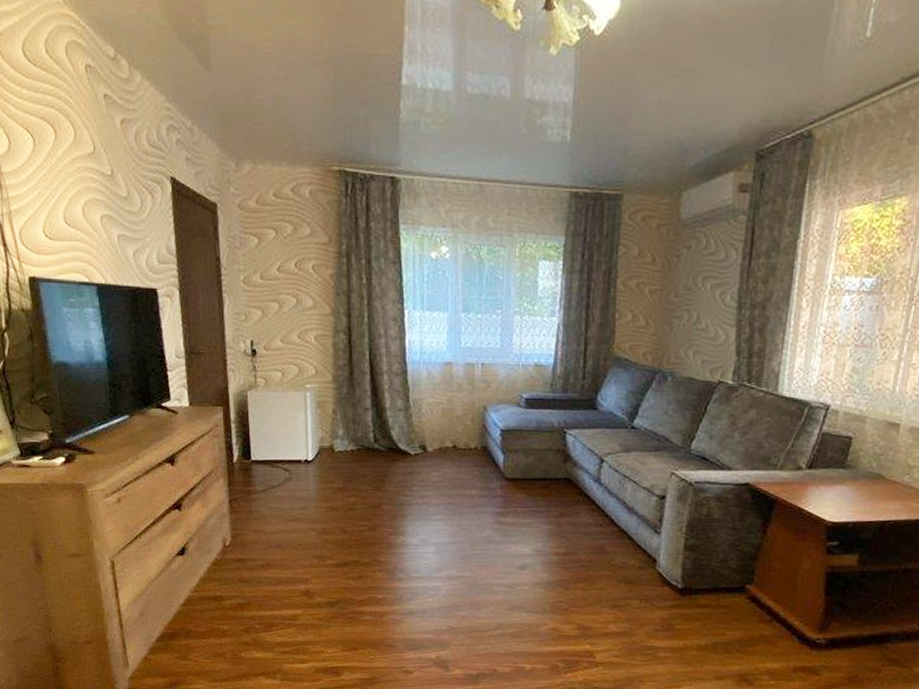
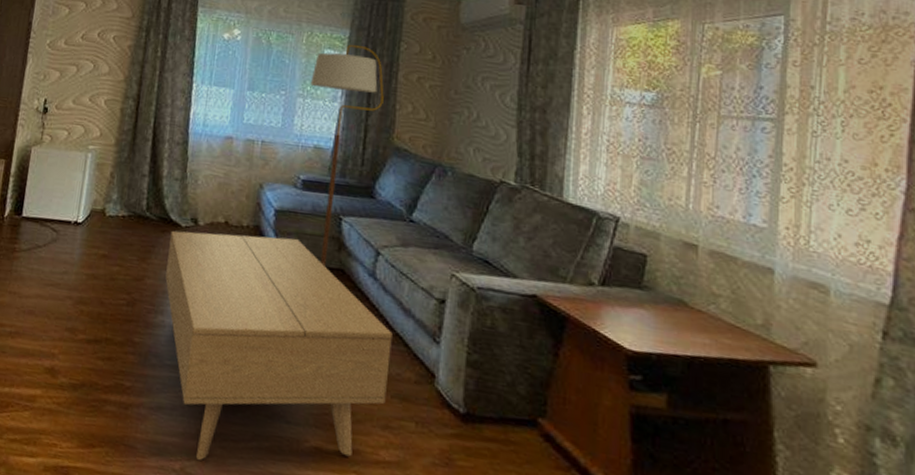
coffee table: none [401,454,618,649] -> present [165,230,393,460]
floor lamp: none [526,252,603,478] -> present [310,44,384,267]

